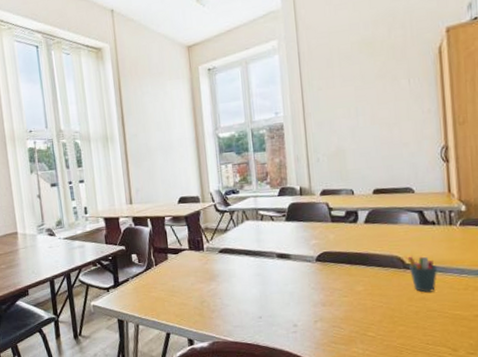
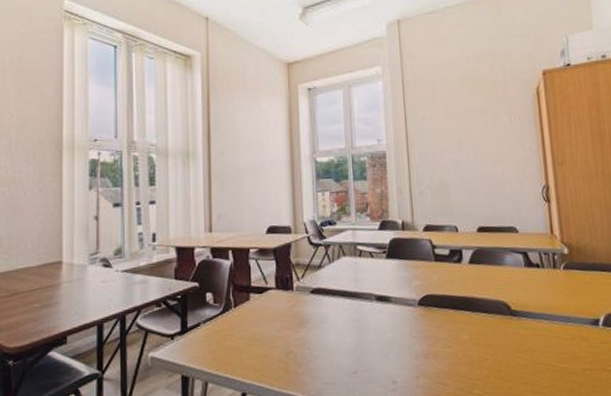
pen holder: present [407,256,438,293] -> none [513,301,544,343]

